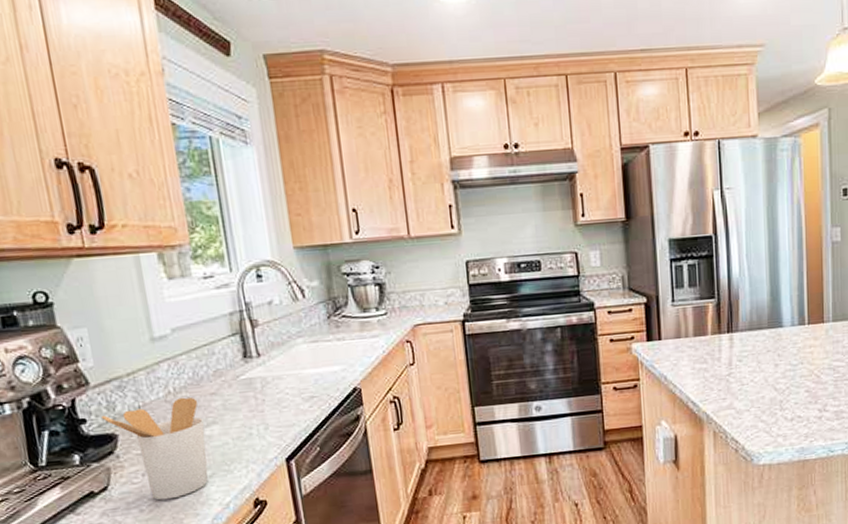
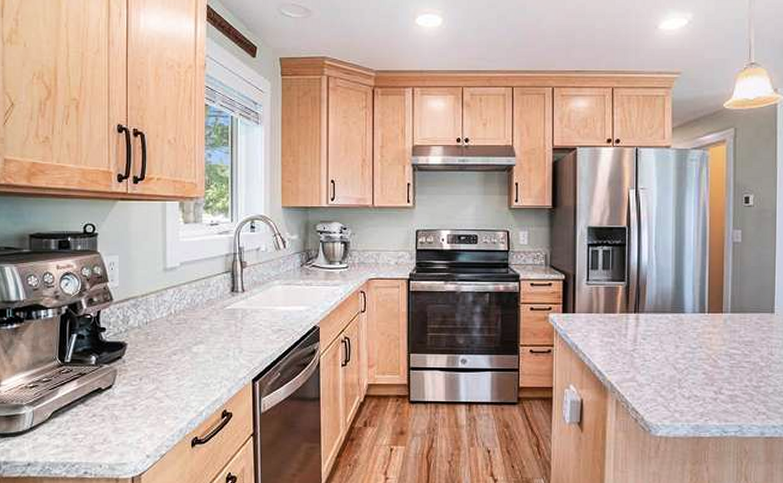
utensil holder: present [102,397,208,501] -> none [118,319,193,402]

